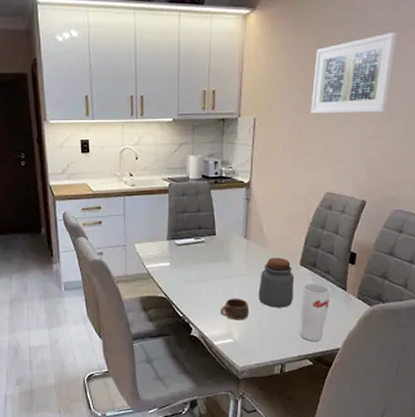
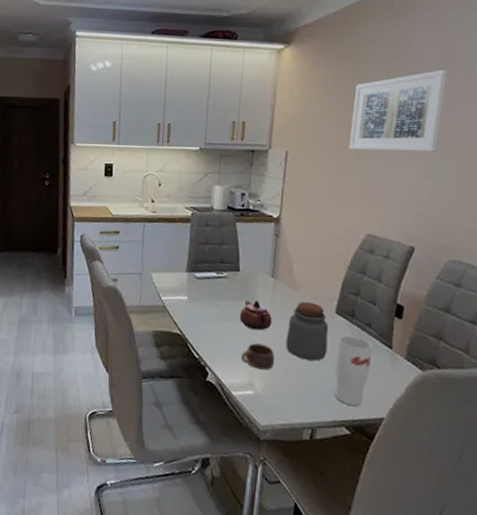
teapot: none [217,259,246,287] -> present [239,299,272,331]

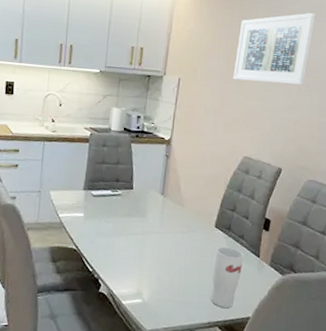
teapot: present [239,299,272,331] -> none [131,215,160,244]
cup: present [240,343,275,370] -> none [131,256,162,280]
jar: present [286,302,329,361] -> none [171,217,209,270]

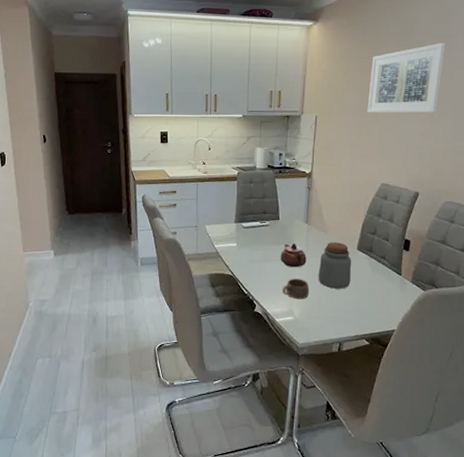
teapot: none [131,215,160,244] -> present [280,242,307,268]
cup: none [131,256,162,280] -> present [282,278,310,299]
jar: none [171,217,209,270] -> present [318,242,352,289]
cup: present [211,246,244,308] -> none [357,266,386,322]

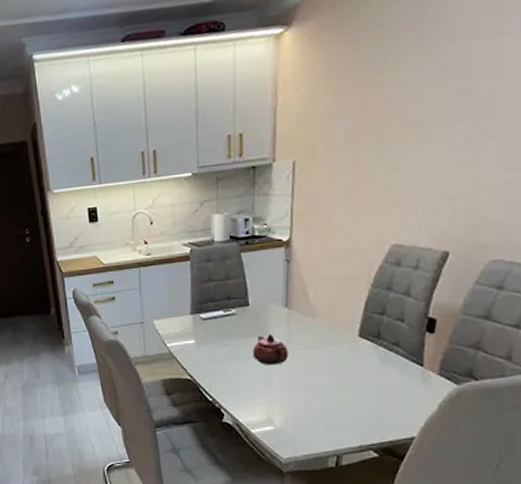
cup: present [282,278,310,299] -> none [257,378,294,405]
jar: present [318,242,352,289] -> none [305,329,352,389]
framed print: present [367,42,446,113] -> none [368,24,492,148]

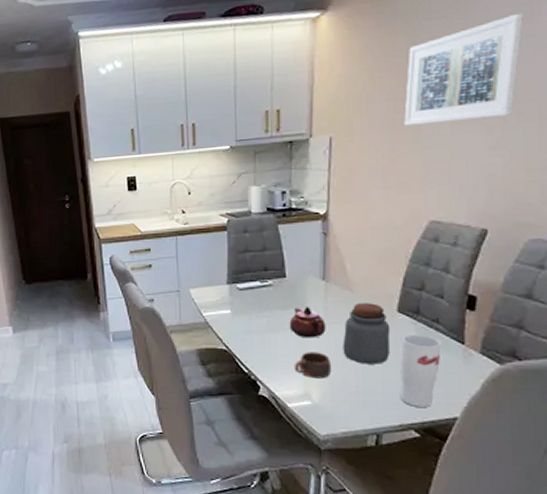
cup: none [257,378,294,405] -> present [294,352,332,379]
jar: none [305,329,352,389] -> present [342,303,391,364]
cup: none [360,357,401,428] -> present [400,334,441,407]
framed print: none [368,24,492,148] -> present [404,12,524,126]

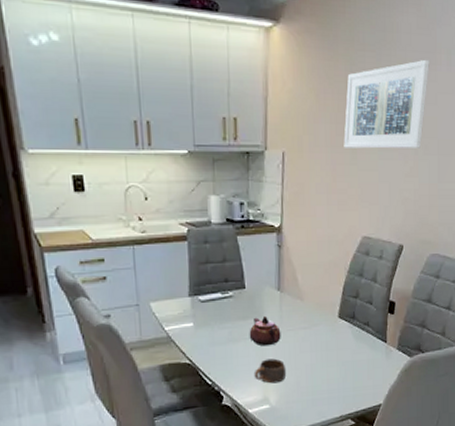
jar: present [342,303,391,364] -> none [295,311,333,366]
cup: present [400,334,441,407] -> none [340,336,371,399]

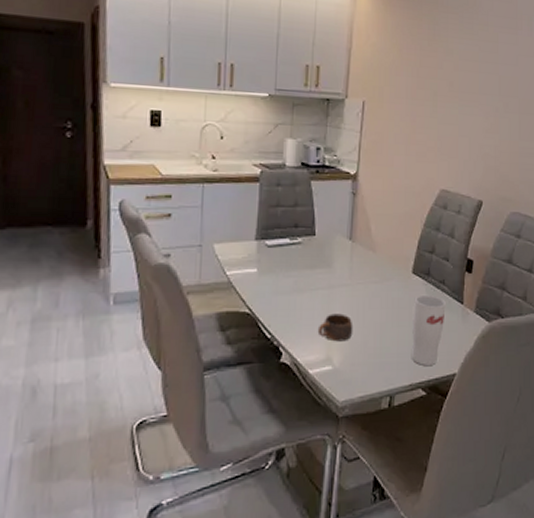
teapot: present [249,315,281,347] -> none [315,265,350,299]
cup: none [340,336,371,399] -> present [412,294,446,365]
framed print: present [344,59,430,149] -> none [424,24,511,106]

